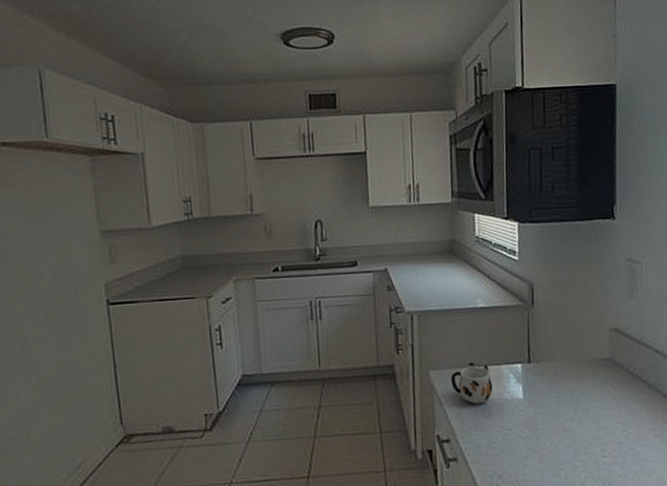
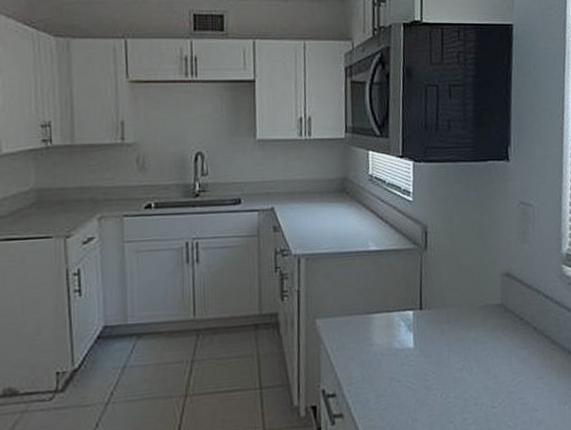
mug: present [450,362,493,404] -> none [338,310,383,354]

